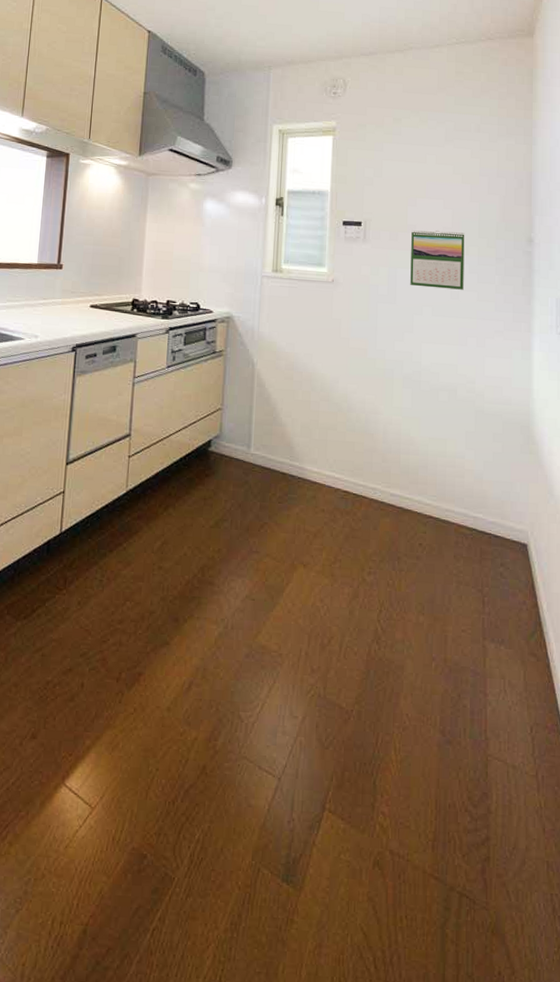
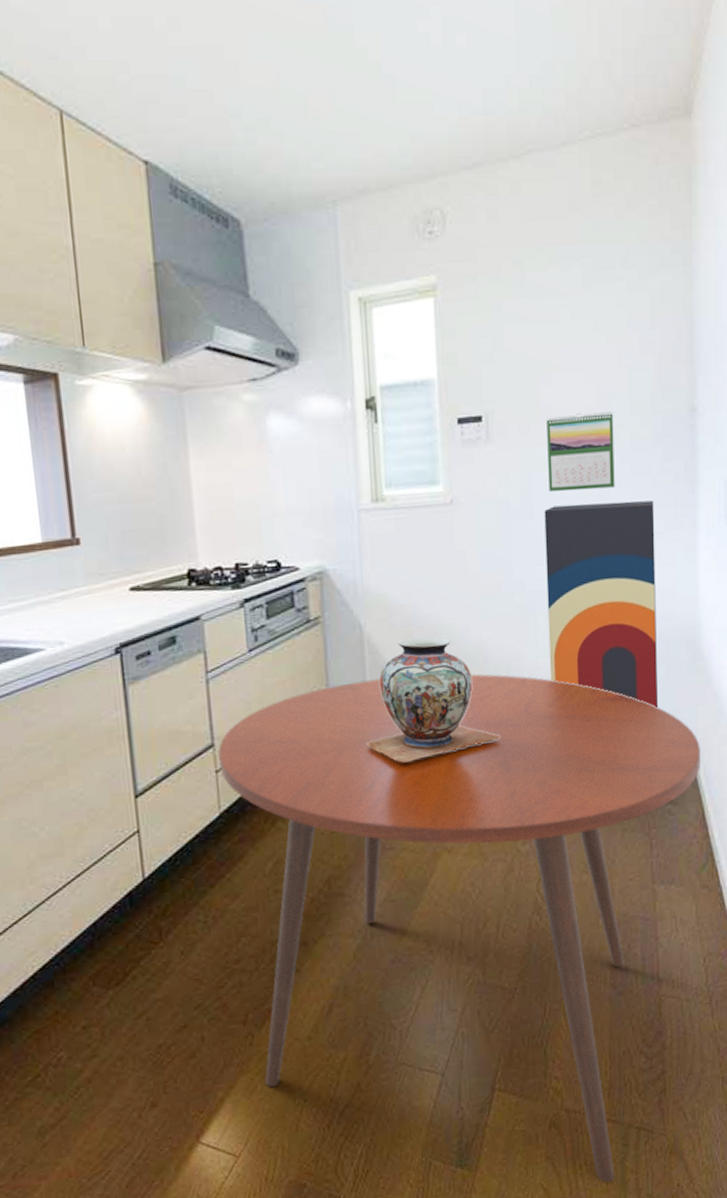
dining table: none [126,406,531,948] -> present [218,674,700,1183]
decorative vase: none [247,379,356,481] -> present [366,636,500,763]
shelving unit: none [401,296,496,477] -> present [544,500,658,707]

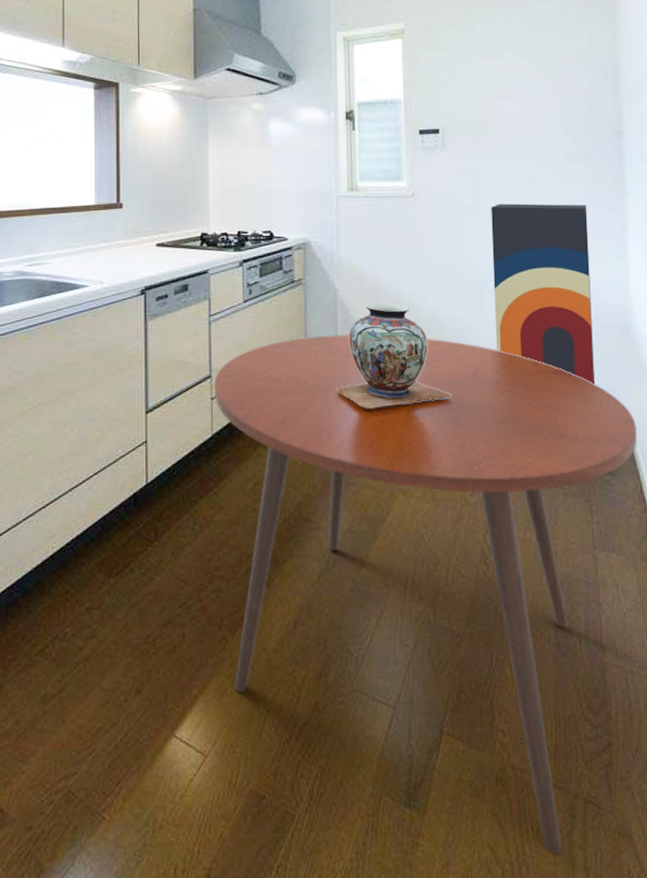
calendar: present [547,411,615,492] -> none [493,131,552,193]

